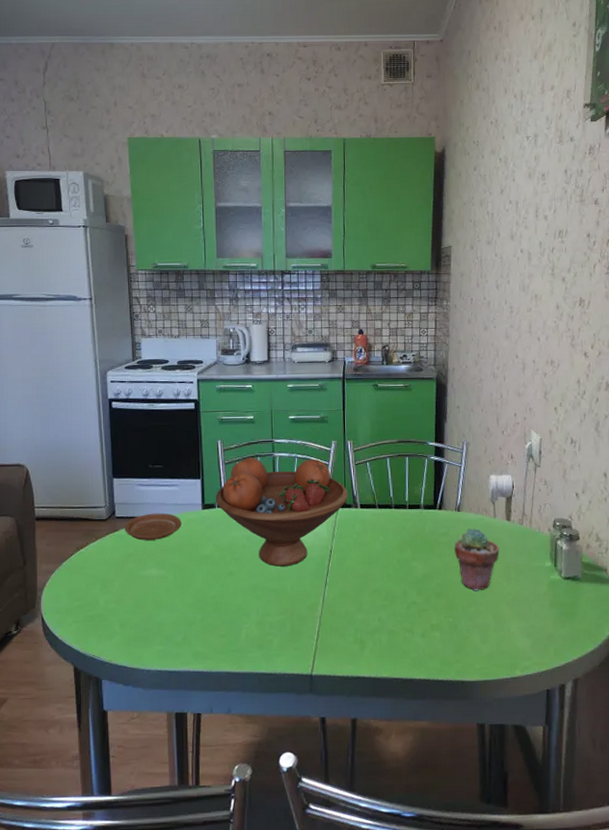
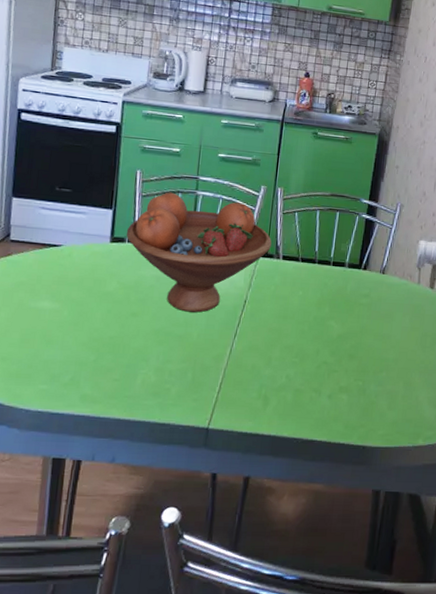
plate: present [124,513,182,541] -> none [18,240,85,270]
potted succulent: present [453,528,500,591] -> none [373,292,419,357]

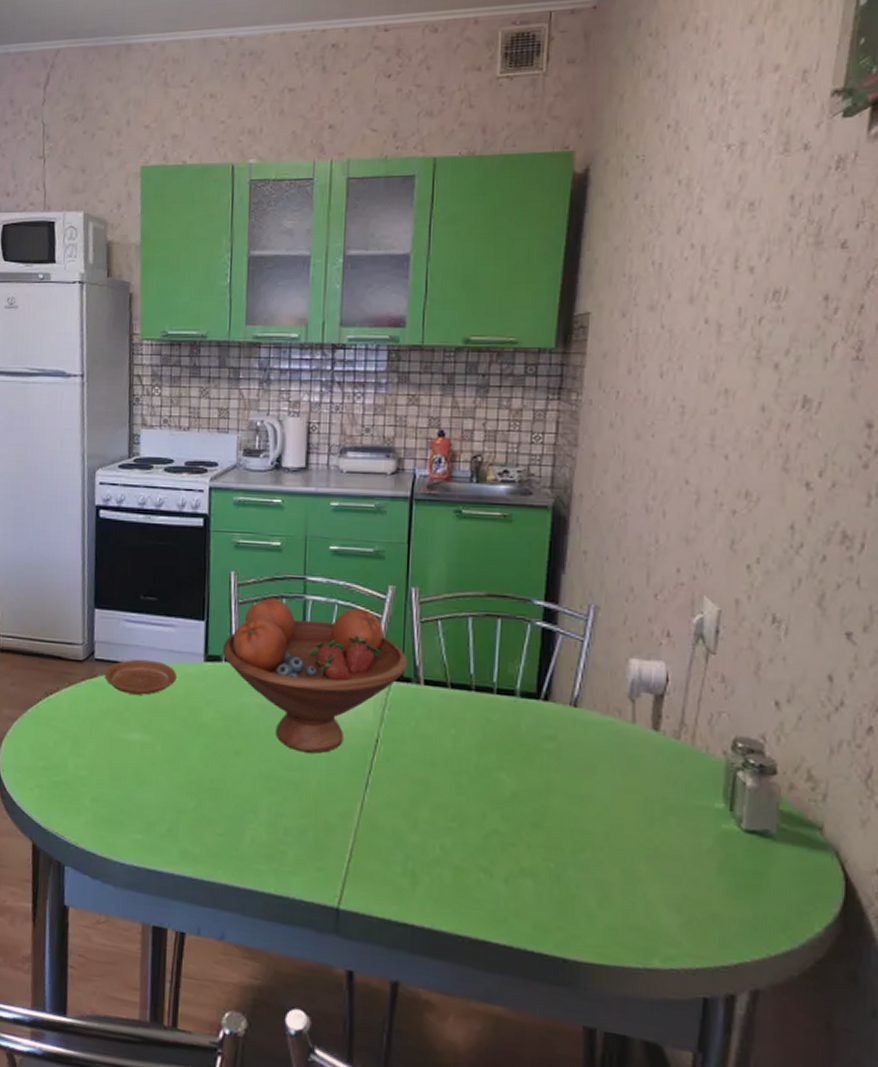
plate: none [18,240,85,270] -> present [103,659,177,695]

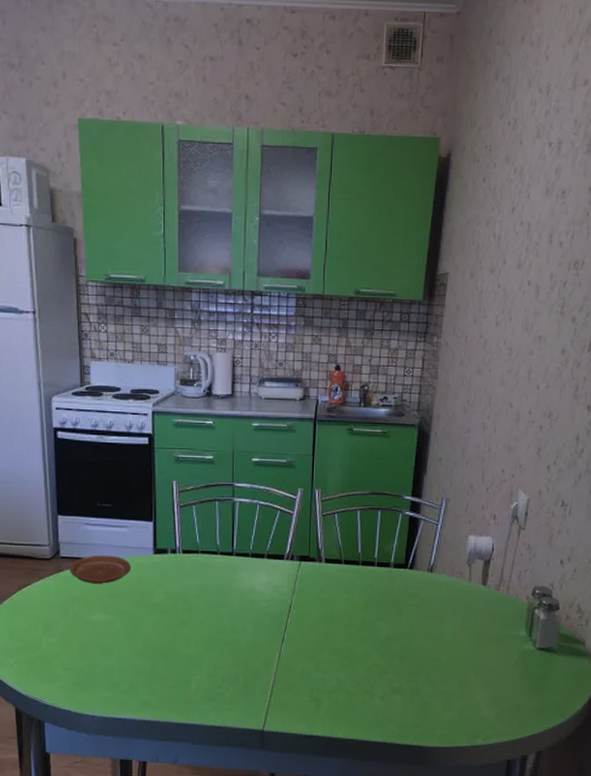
fruit bowl: present [222,597,407,754] -> none [168,501,313,619]

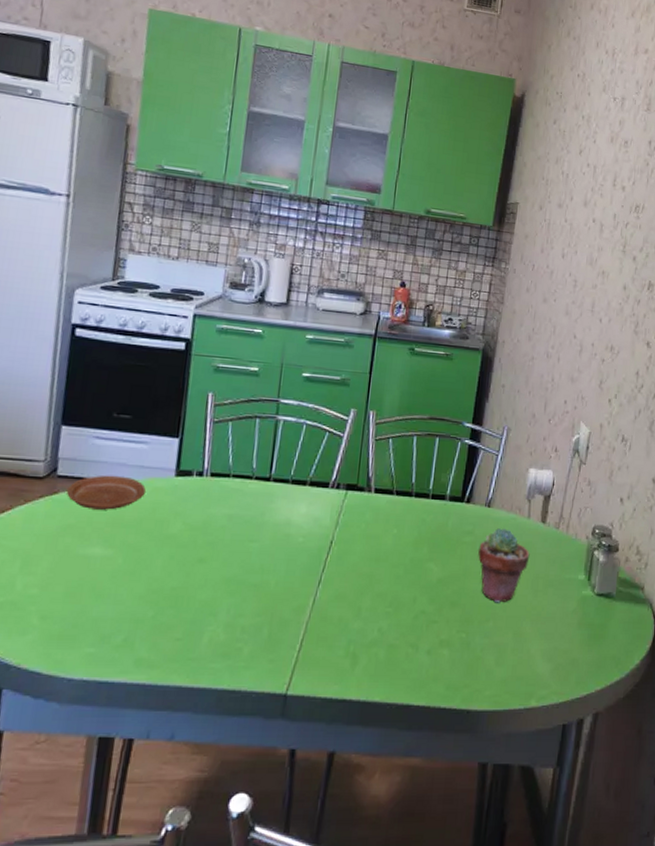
potted succulent: none [422,591,472,657] -> present [477,528,530,603]

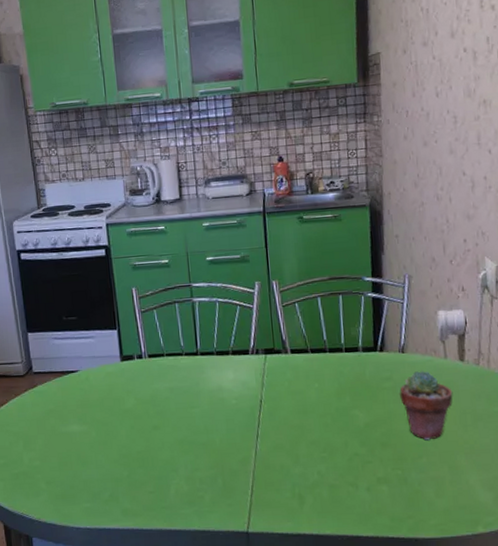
plate: present [66,475,146,510] -> none [42,366,101,396]

